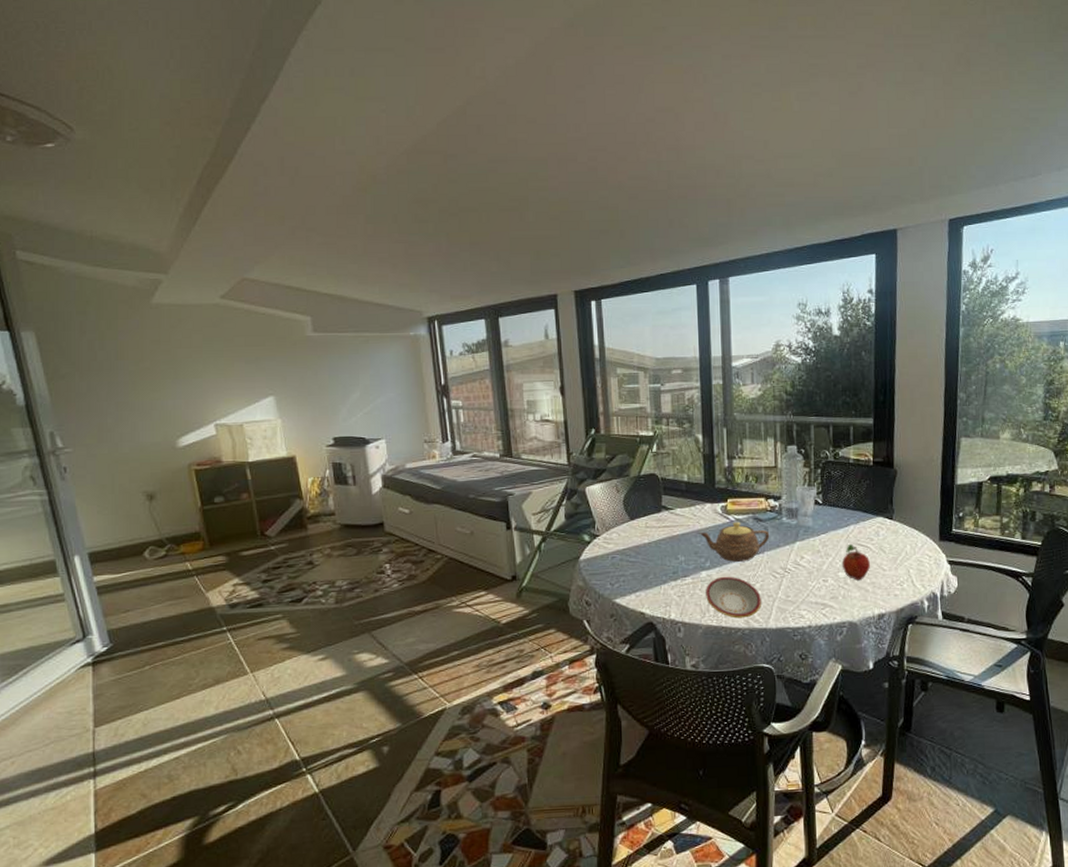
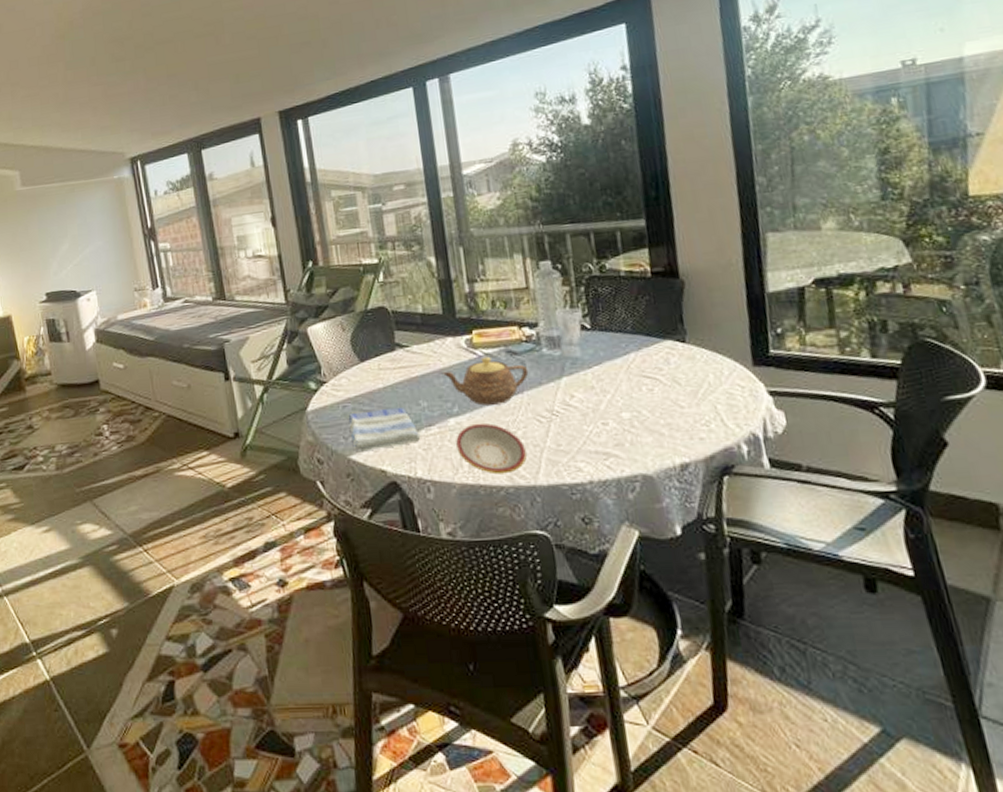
dish towel: none [615,560,675,597] -> present [348,407,420,452]
fruit: present [841,543,870,581] -> none [623,375,663,422]

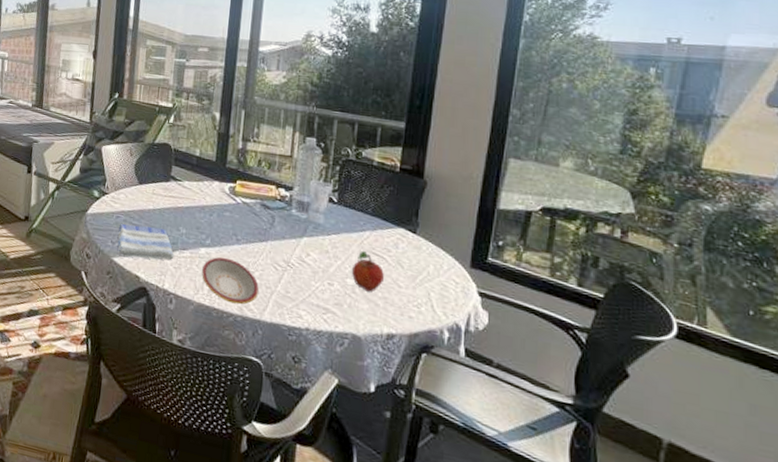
teapot: present [441,356,529,406] -> none [203,204,276,247]
fruit: none [623,375,663,422] -> present [351,250,384,293]

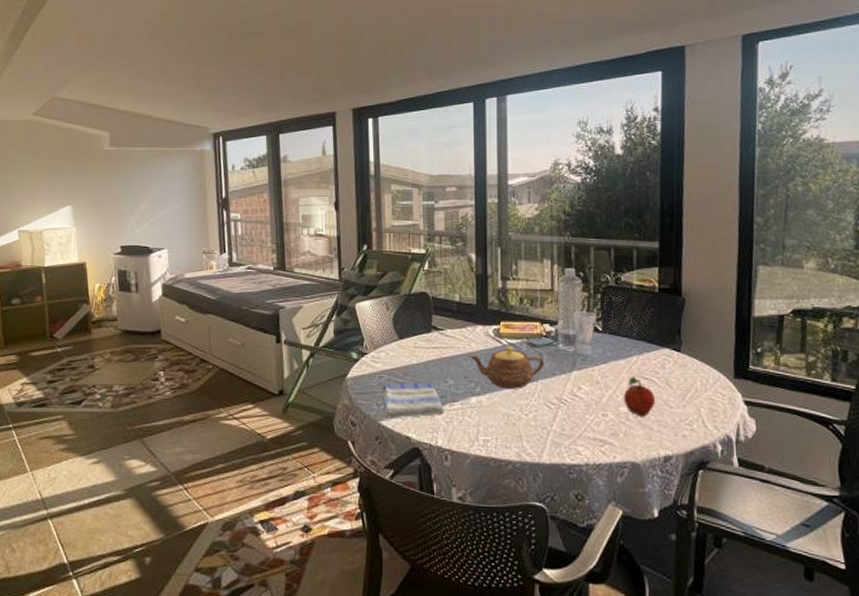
plate: present [202,257,259,305] -> none [475,403,534,450]
teapot: none [203,204,276,247] -> present [469,346,545,389]

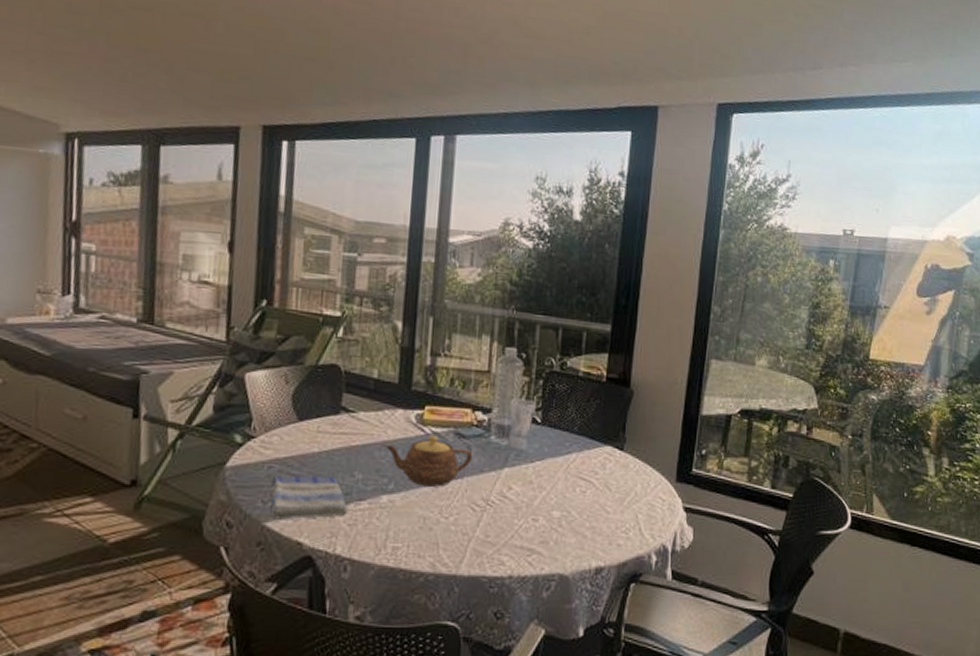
fruit: present [623,376,655,417] -> none [557,475,592,523]

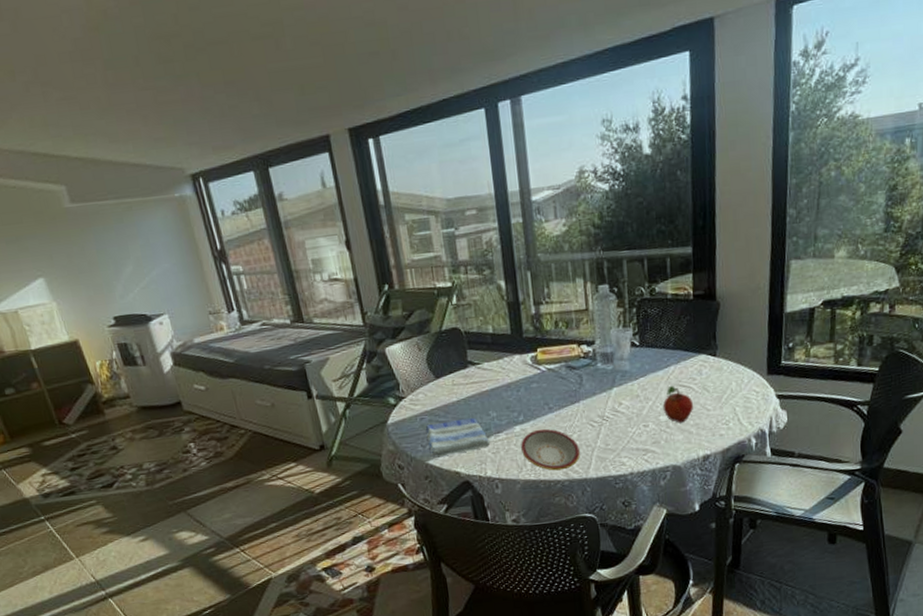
teapot: present [384,435,473,487] -> none [509,371,585,414]
plate: none [384,503,454,560] -> present [521,428,580,471]
fruit: none [557,475,592,523] -> present [662,385,693,423]

